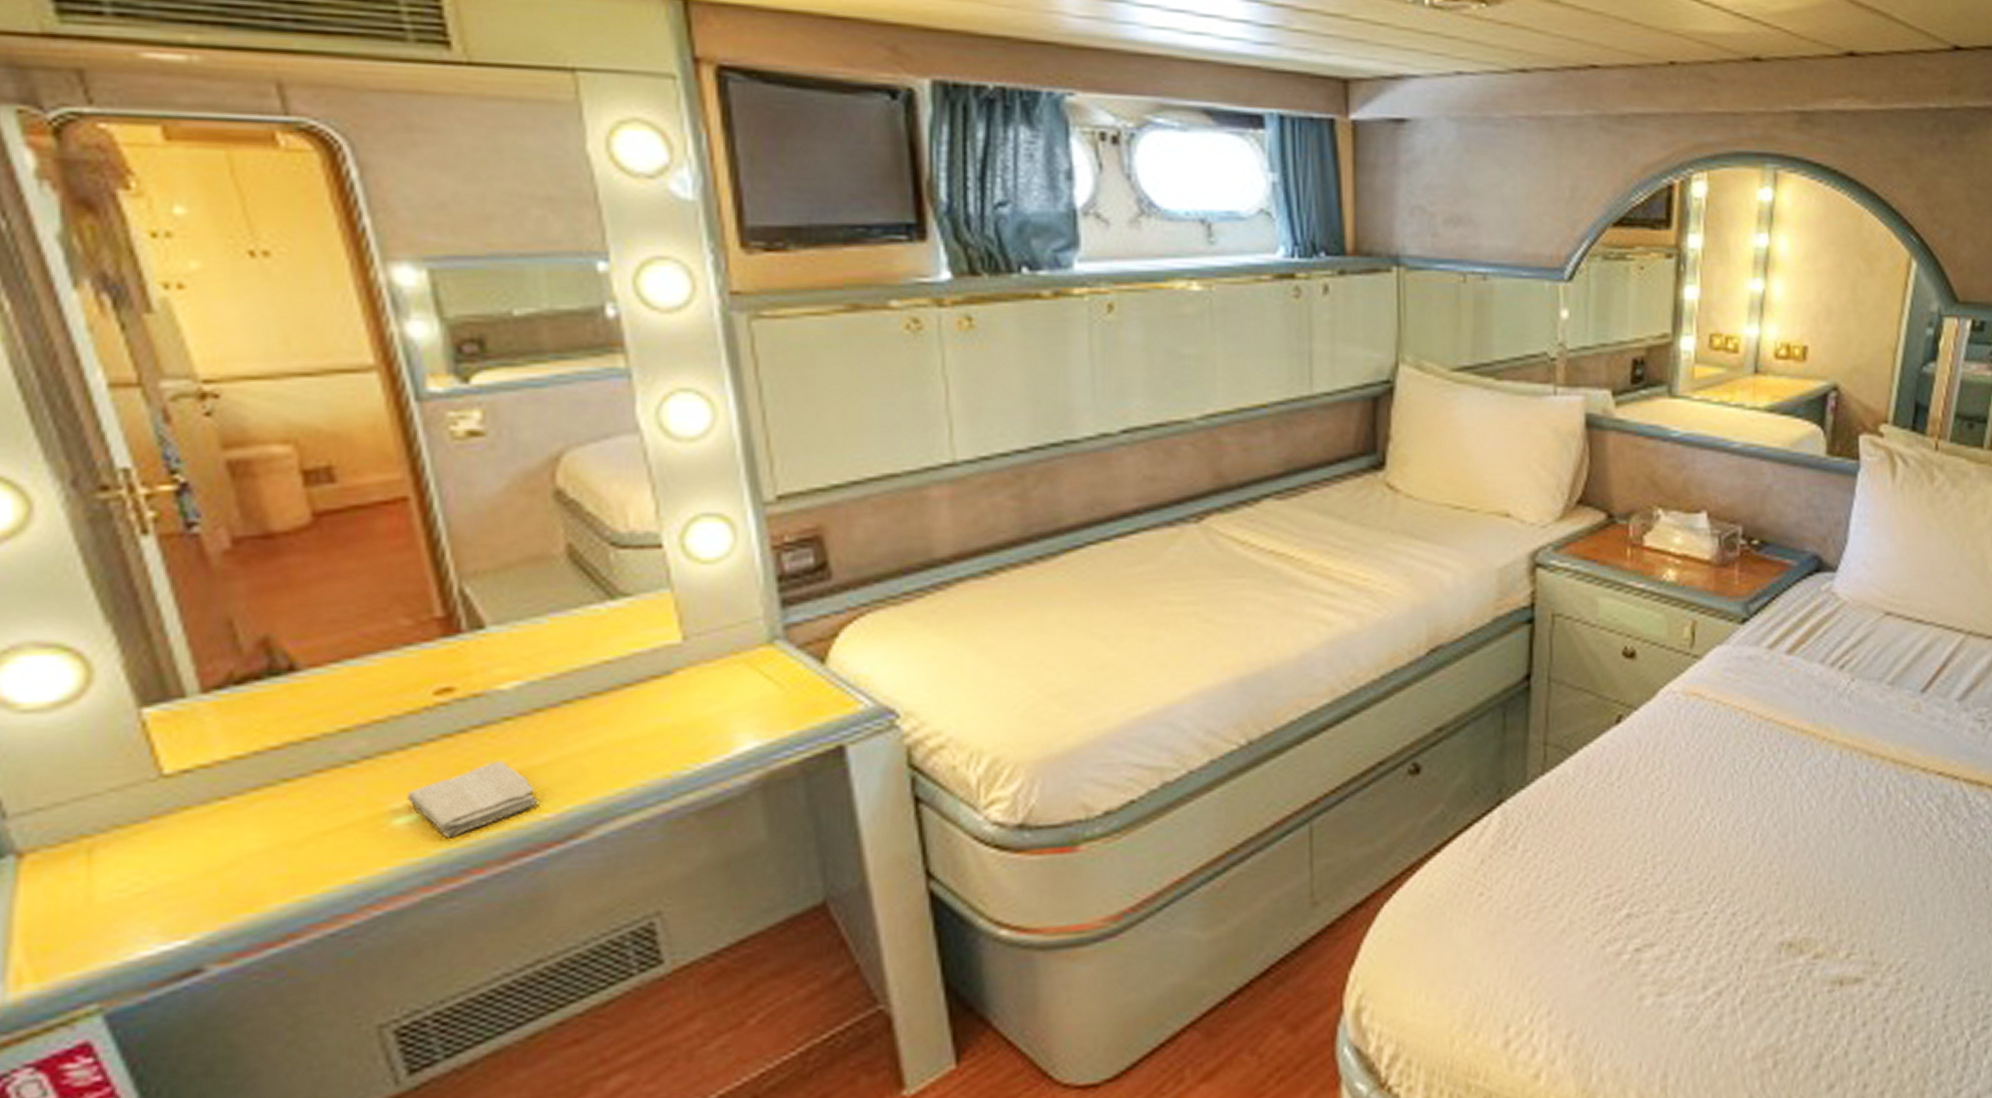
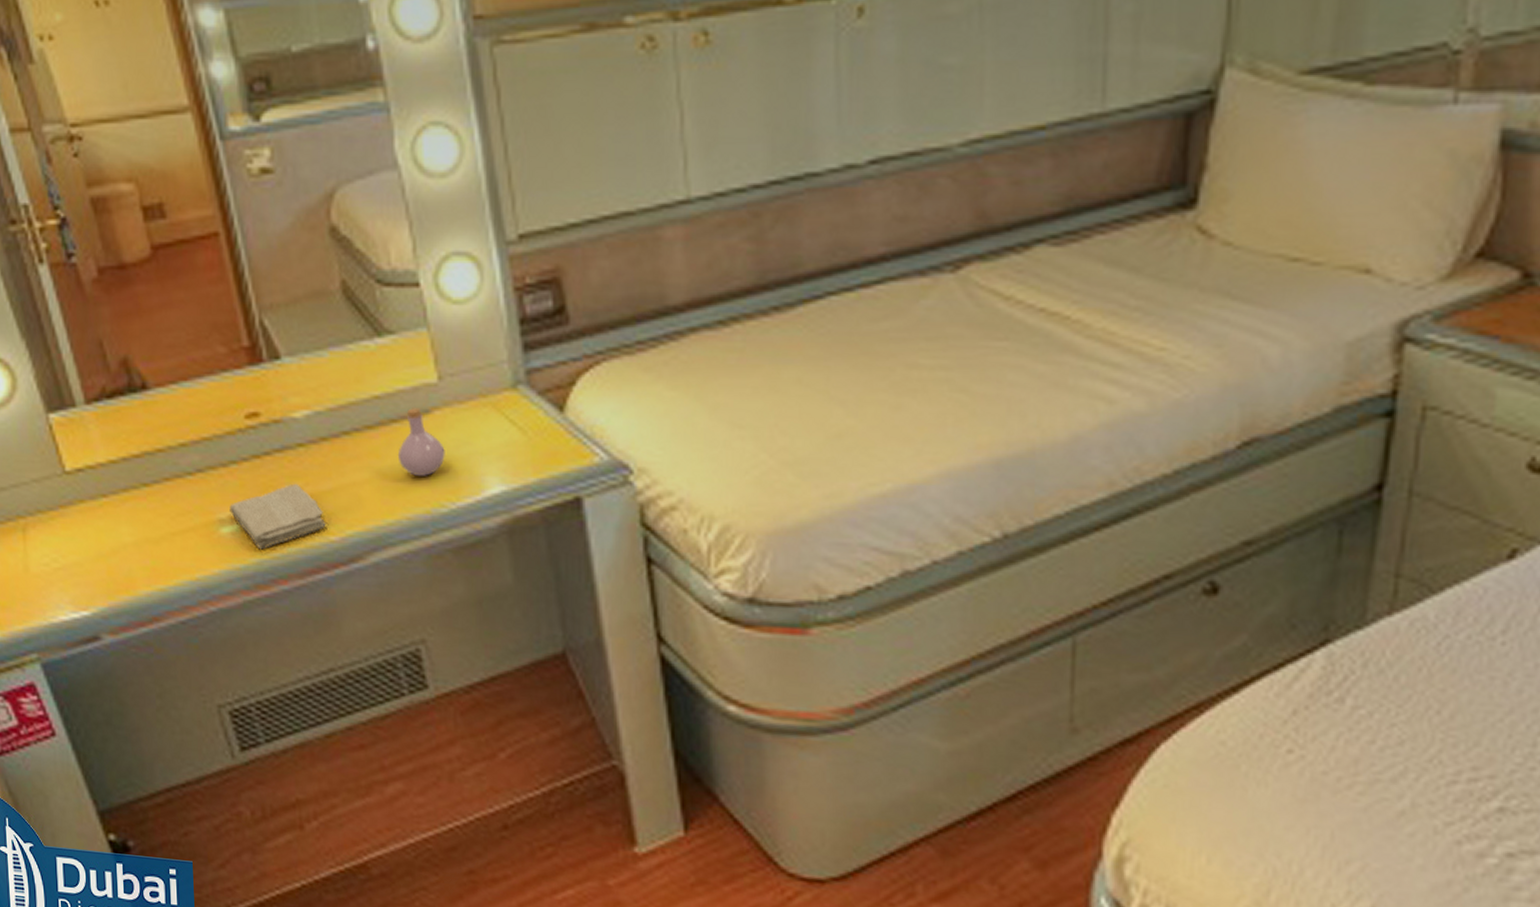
perfume bottle: none [631,670,689,740] -> present [397,408,445,476]

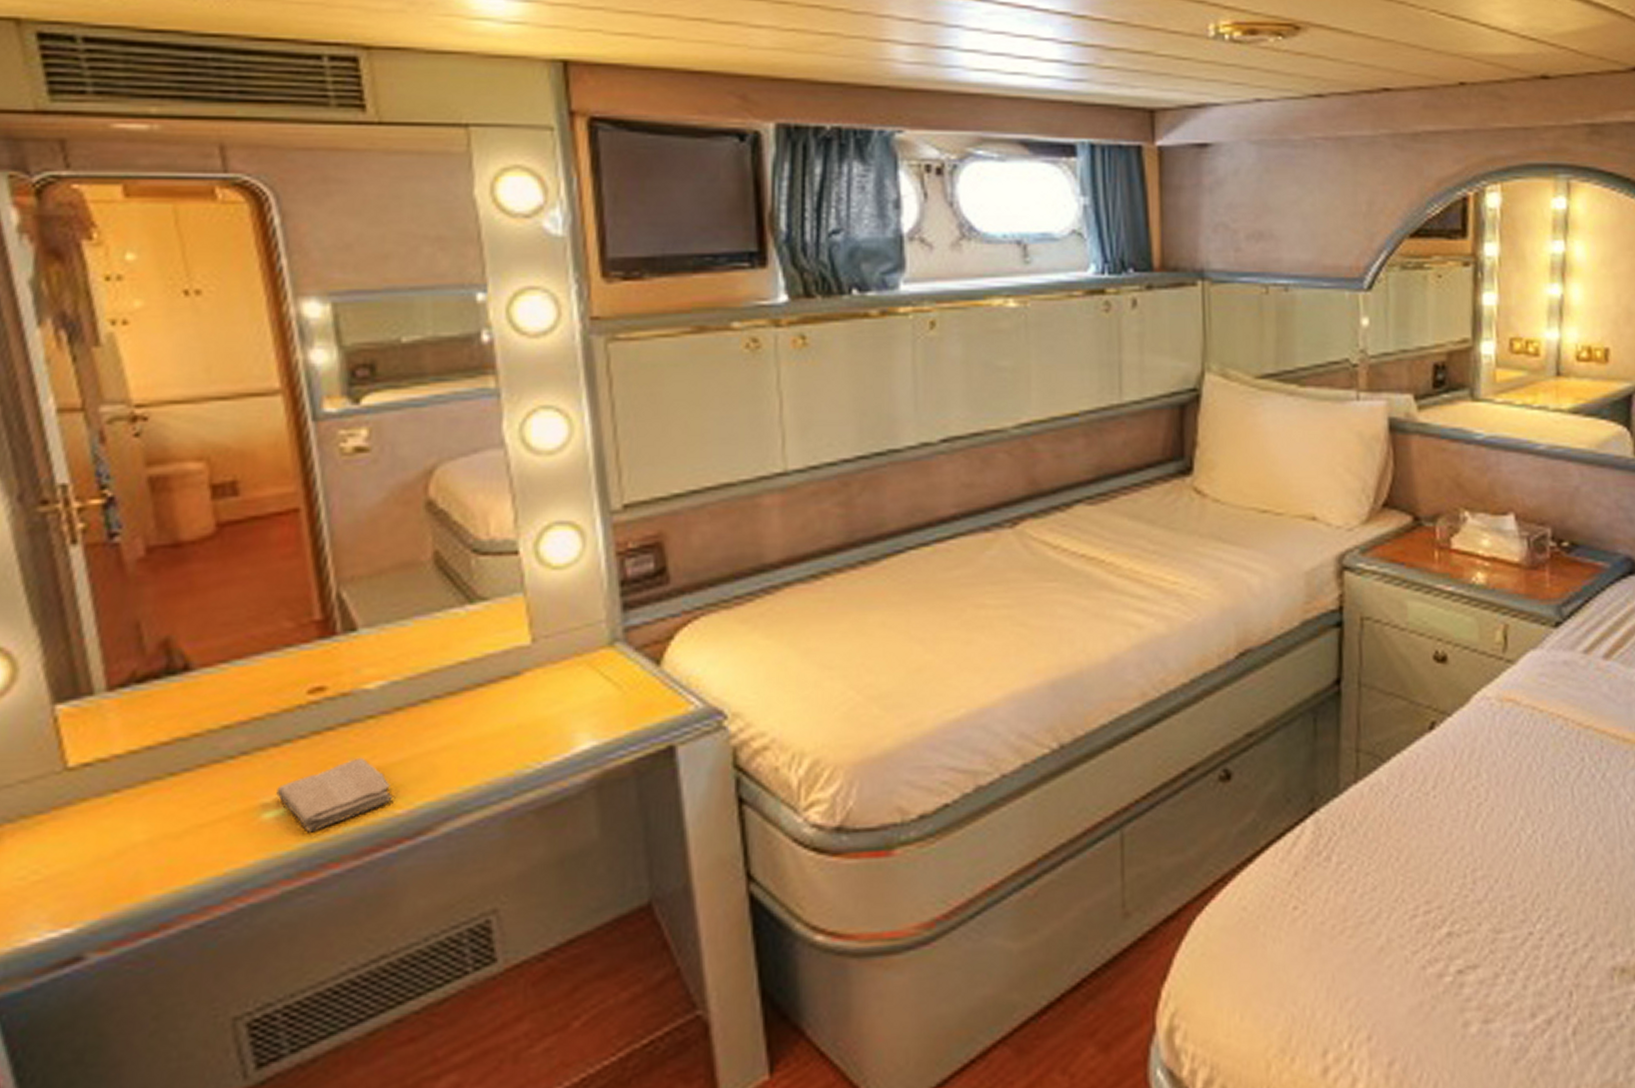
perfume bottle: present [397,408,445,476] -> none [481,671,534,739]

